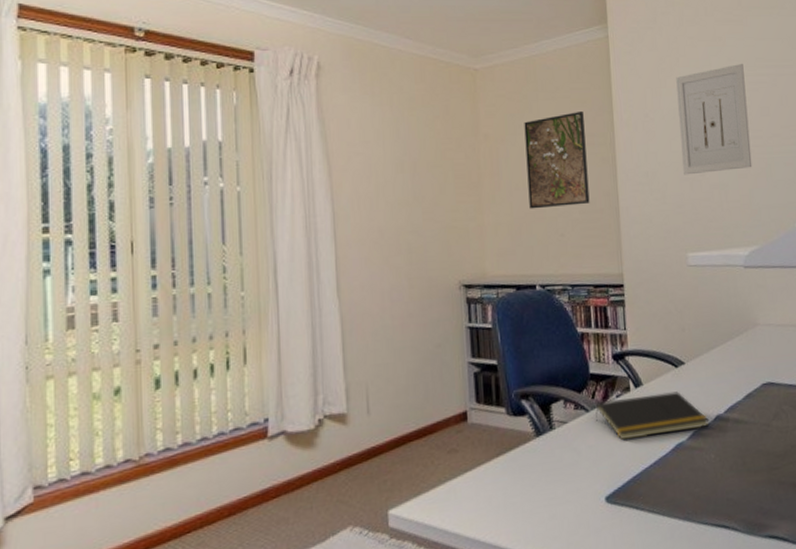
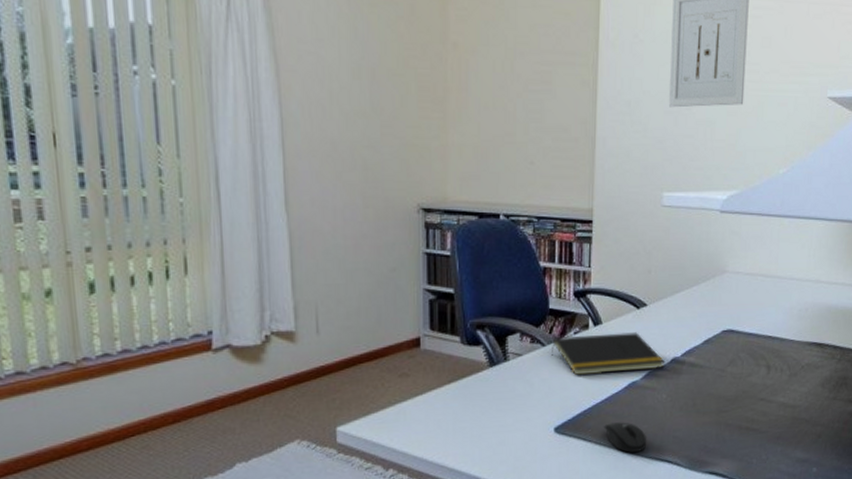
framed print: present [524,112,590,209] -> none [498,25,566,132]
mouse: none [655,486,701,520] -> present [604,422,647,453]

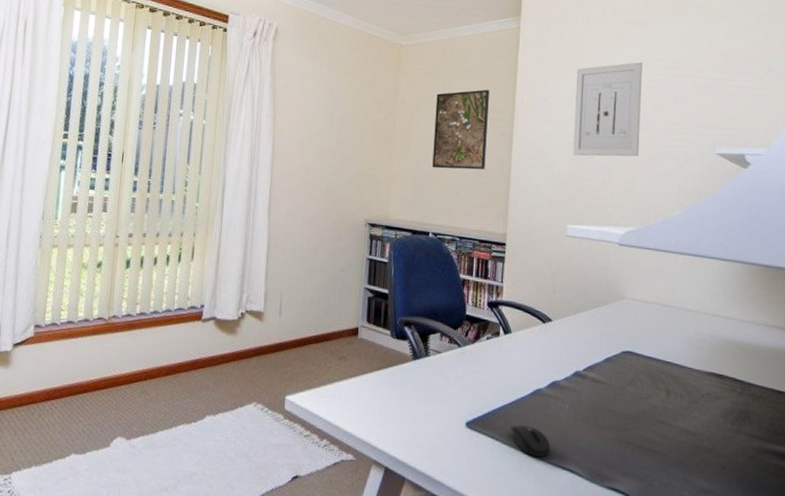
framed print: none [498,25,566,132] -> present [432,89,489,170]
notepad: present [550,332,665,375] -> none [465,340,568,380]

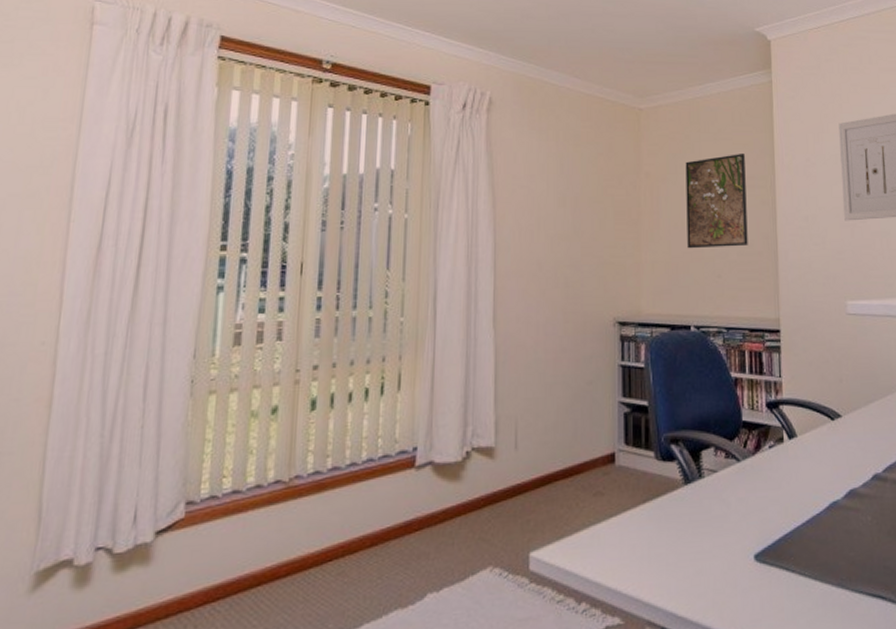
mouse: present [511,425,551,457] -> none [807,548,856,586]

